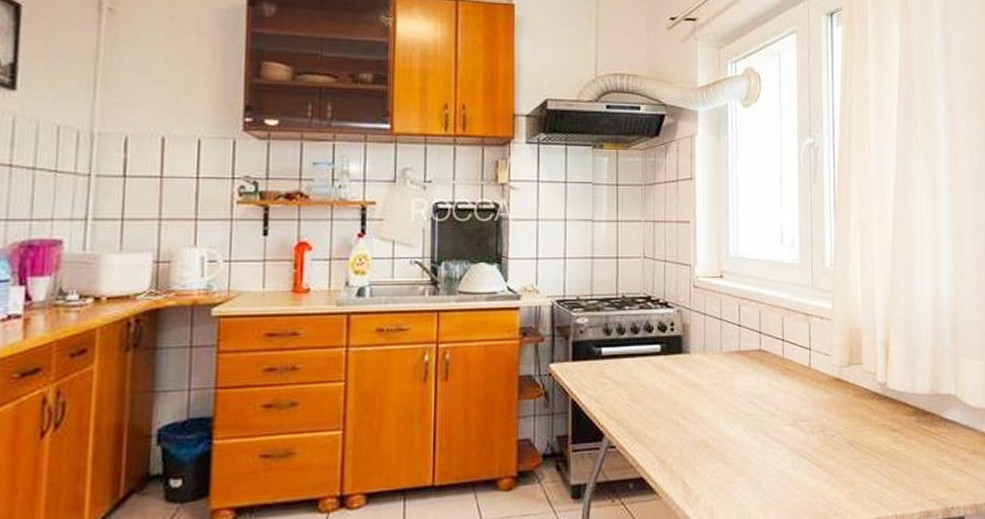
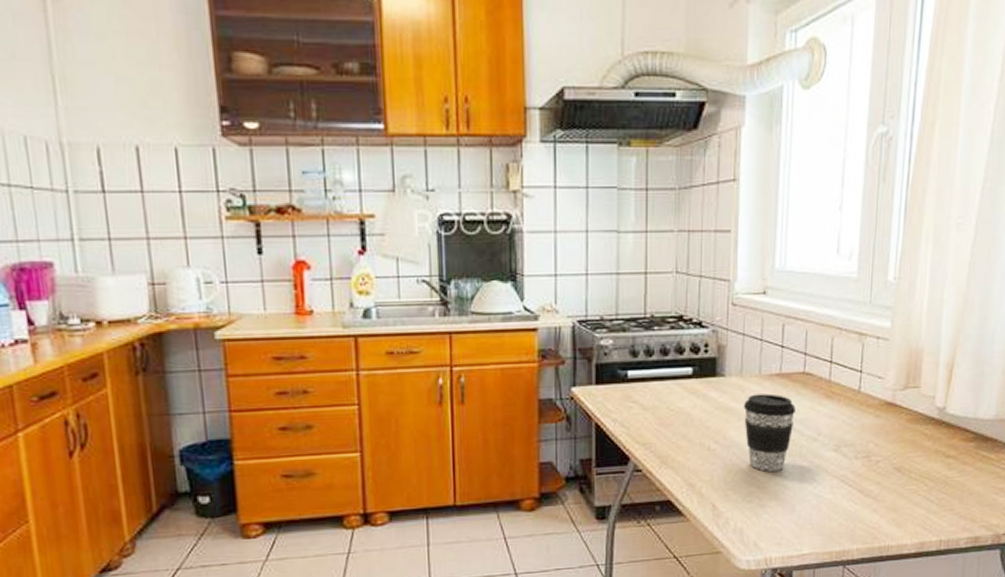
coffee cup: none [707,370,755,447] -> present [743,393,795,472]

